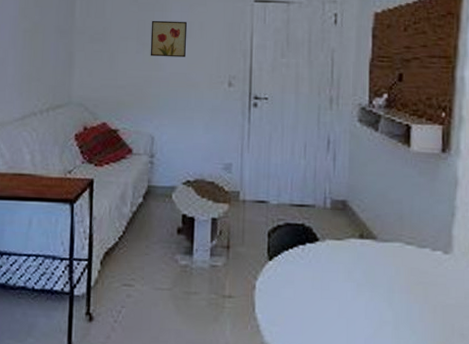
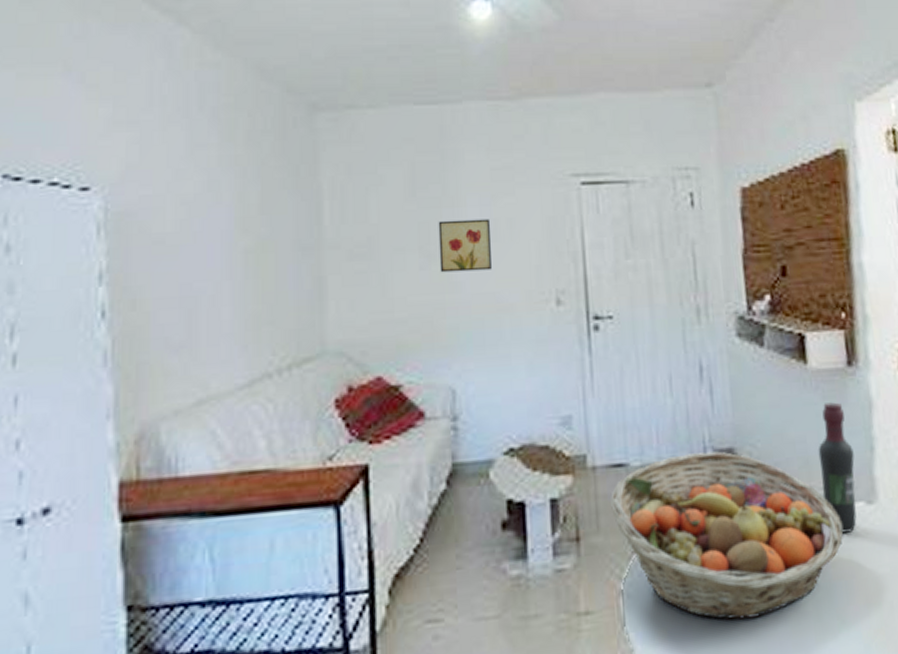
fruit basket: none [254,200,423,319] -> present [610,451,843,620]
wine bottle: none [410,177,438,272] -> present [818,402,857,533]

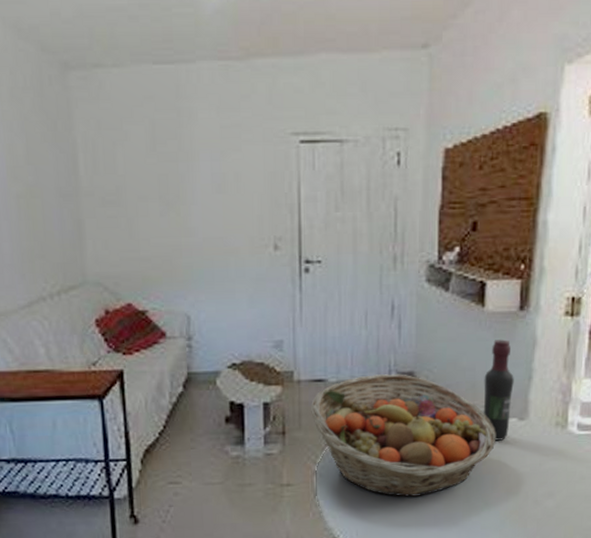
wall art: present [438,218,493,273] -> none [175,172,221,219]

